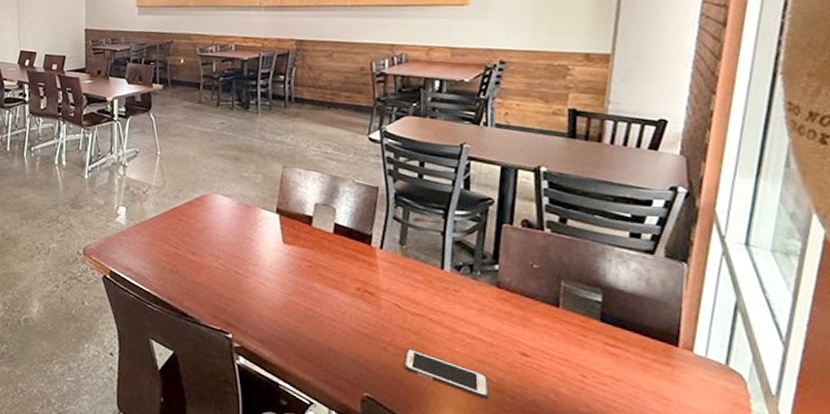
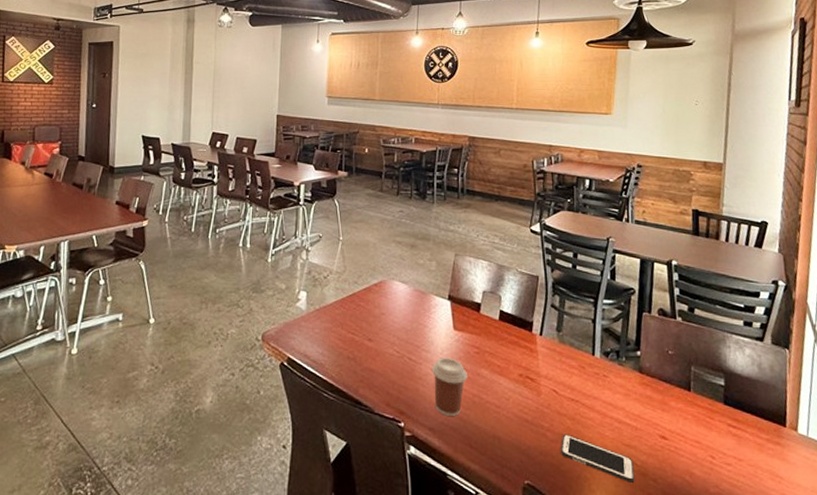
coffee cup: none [261,271,299,329] -> present [432,357,467,416]

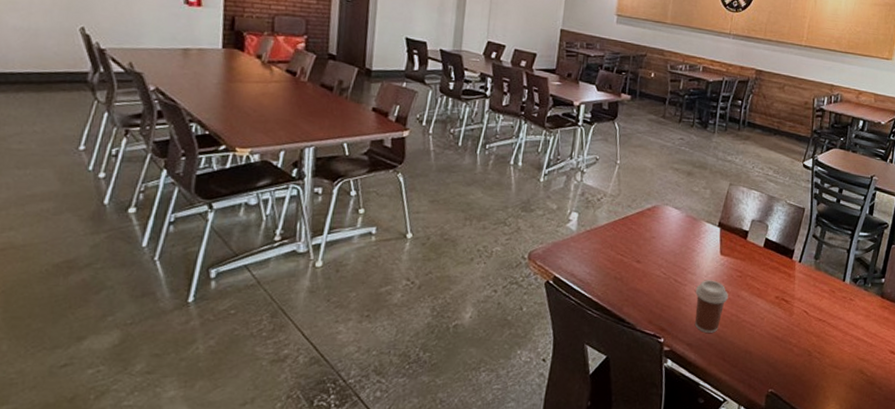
cell phone: present [561,434,635,483] -> none [804,349,865,390]

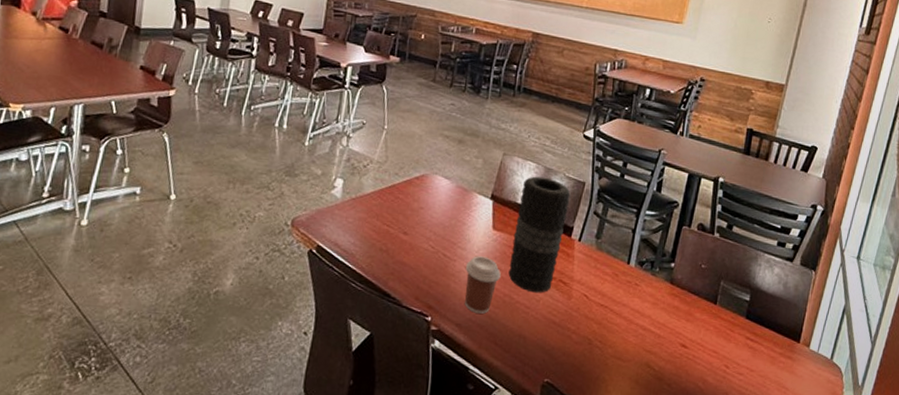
vase: none [735,204,792,312] -> present [508,176,571,293]

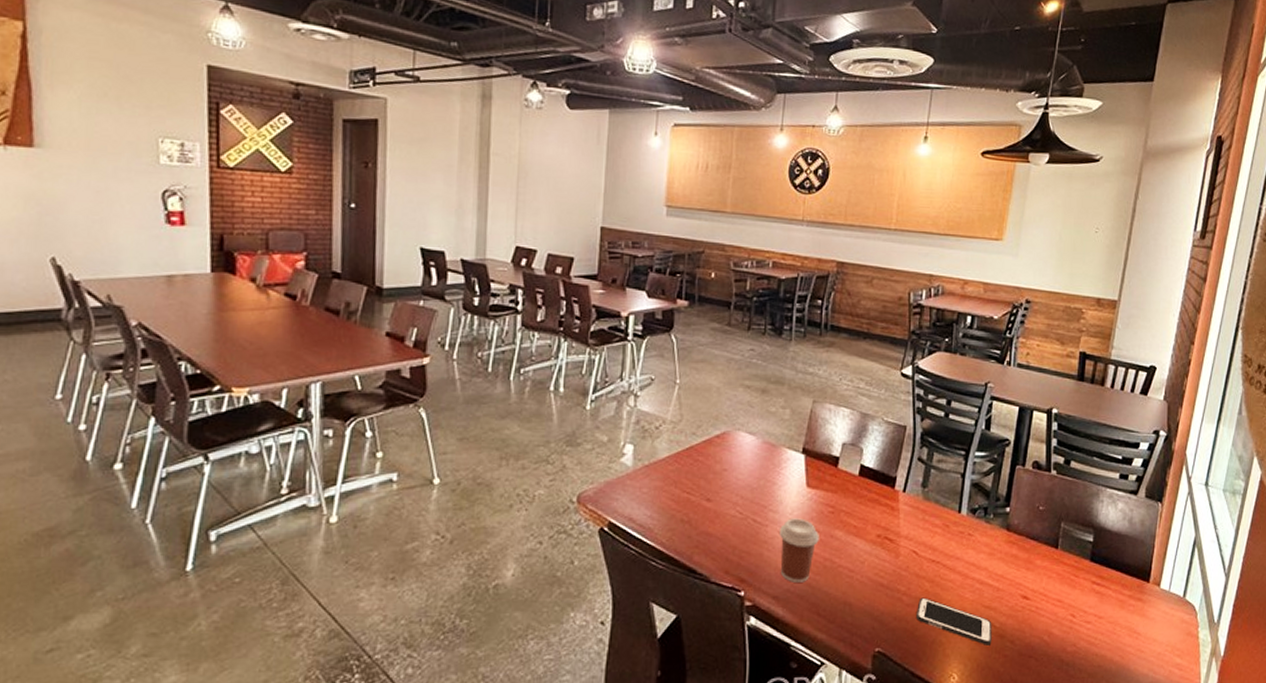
vase: present [508,176,571,293] -> none [827,423,891,554]
cell phone: none [583,337,652,386] -> present [917,597,992,645]

